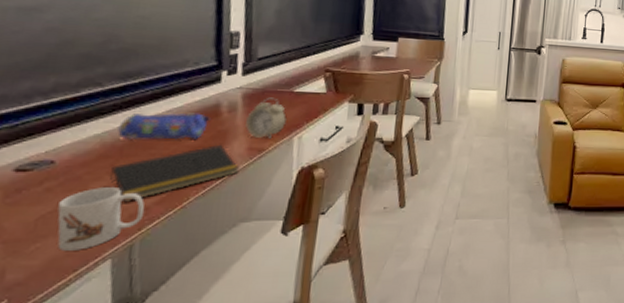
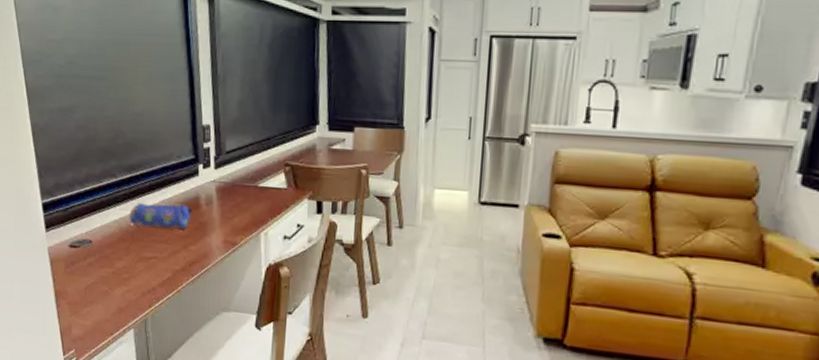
mug: present [57,187,145,251] -> none [97,266,152,318]
notepad: present [110,144,239,203] -> none [127,235,218,282]
alarm clock: present [245,97,288,139] -> none [220,191,255,234]

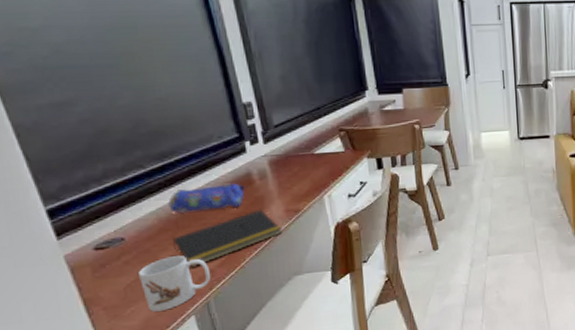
mug: none [97,266,152,318] -> present [138,255,211,312]
notepad: none [127,235,218,282] -> present [173,209,283,268]

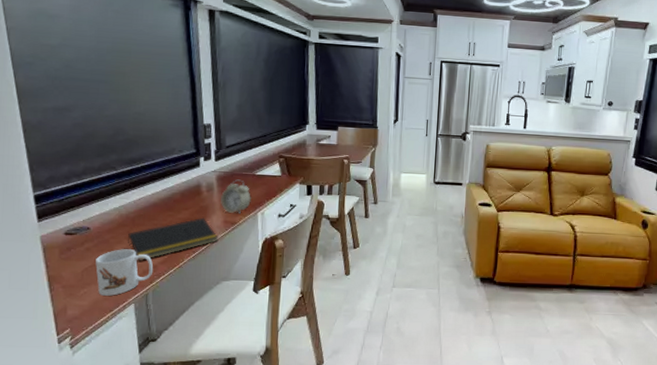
pencil case: present [168,183,246,213] -> none [130,191,194,213]
alarm clock: none [277,161,315,200] -> present [221,179,252,214]

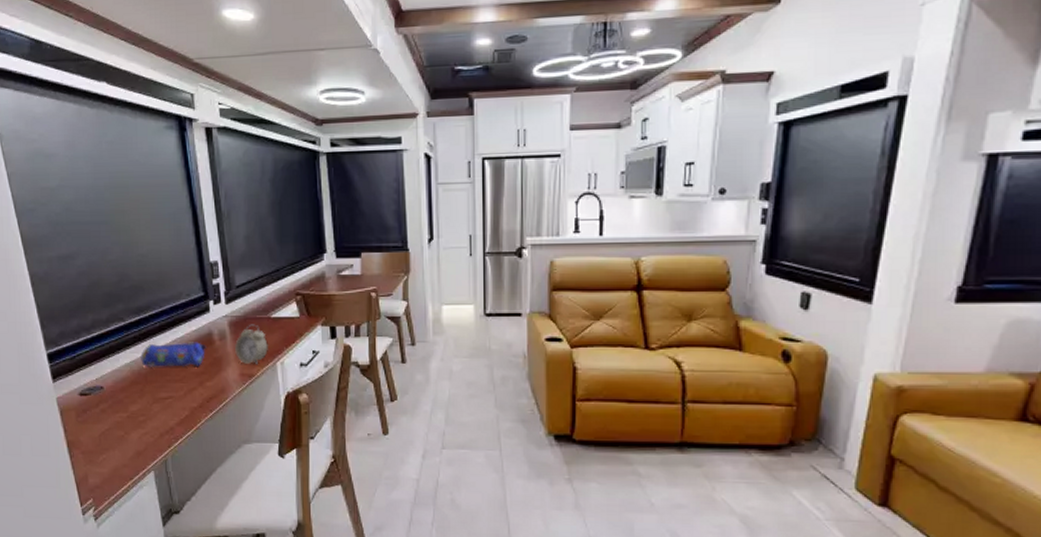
mug: present [95,249,154,296] -> none [112,409,171,462]
notepad: present [128,217,219,262] -> none [142,370,236,423]
pencil case: none [130,191,194,213] -> present [141,342,207,367]

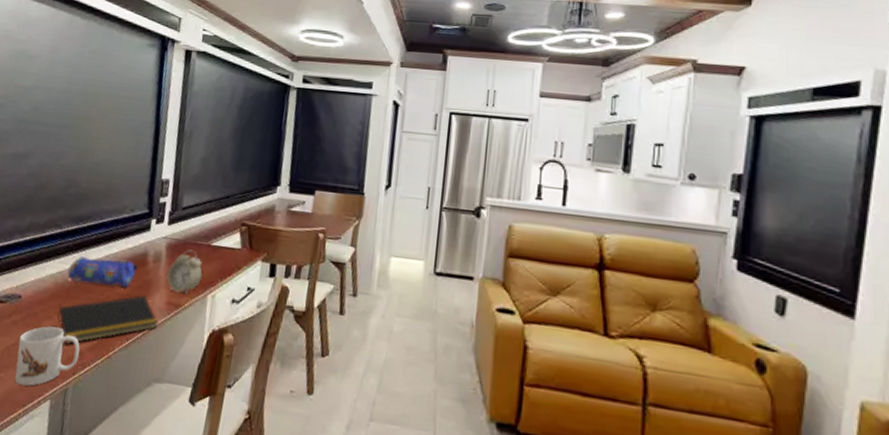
mug: none [112,409,171,462] -> present [15,326,80,386]
notepad: none [142,370,236,423] -> present [57,295,158,345]

